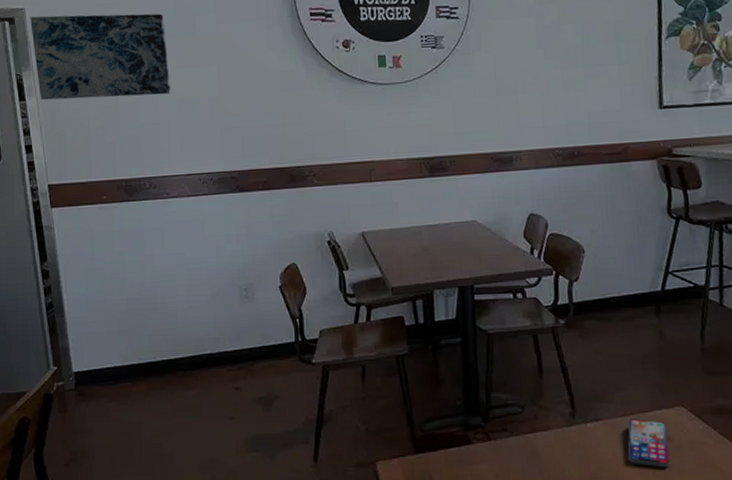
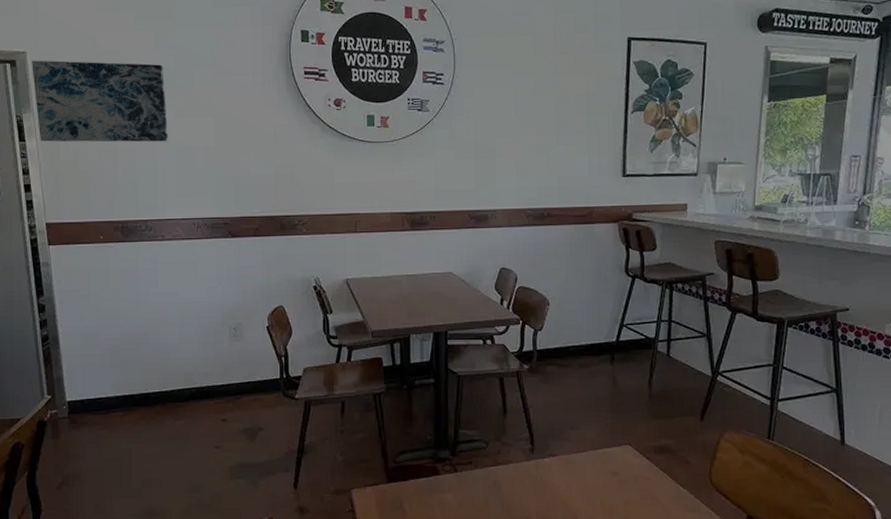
smartphone: present [628,418,670,468] -> none [579,455,616,499]

